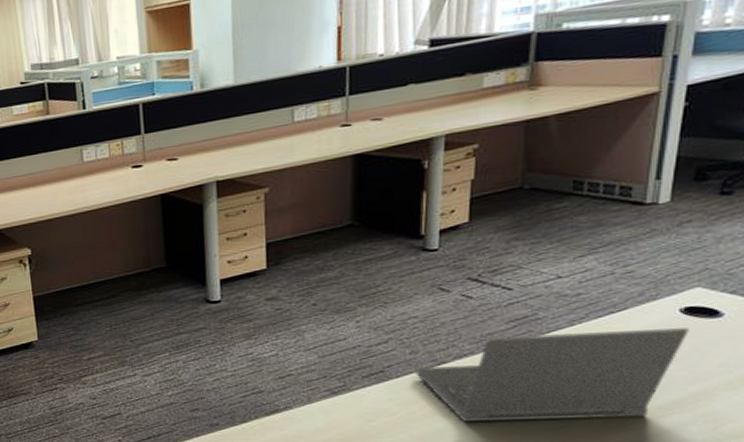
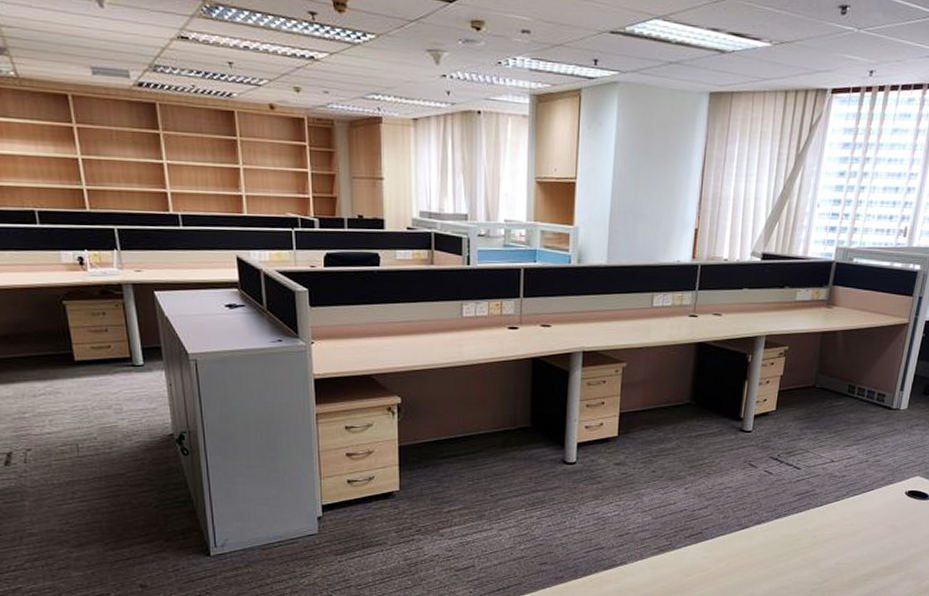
laptop computer: present [415,328,689,422] -> none [725,506,910,577]

